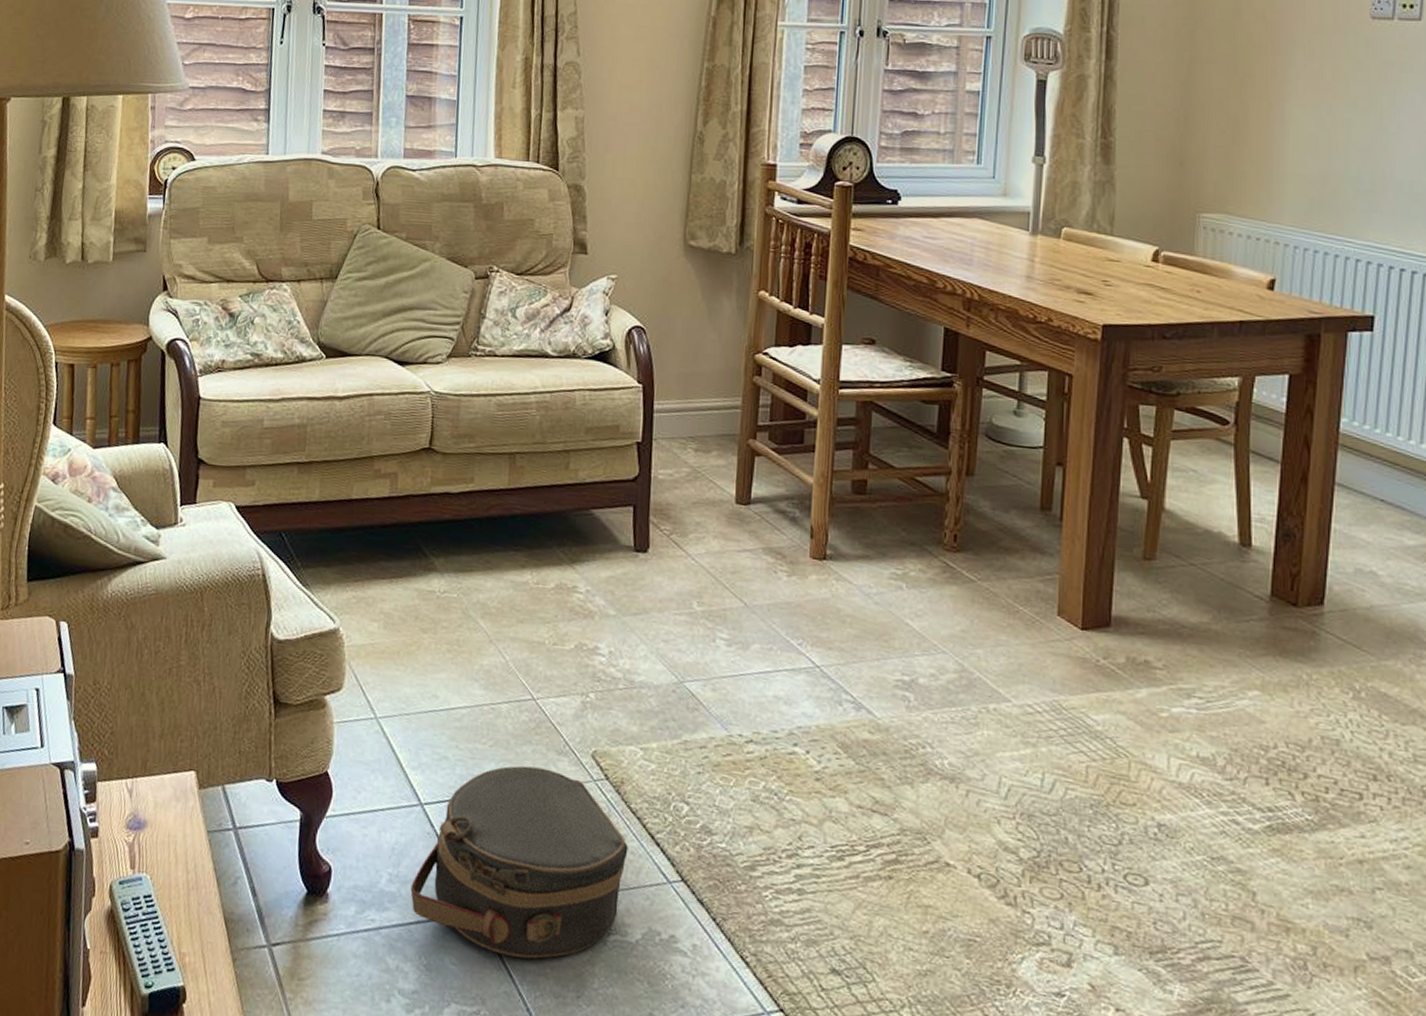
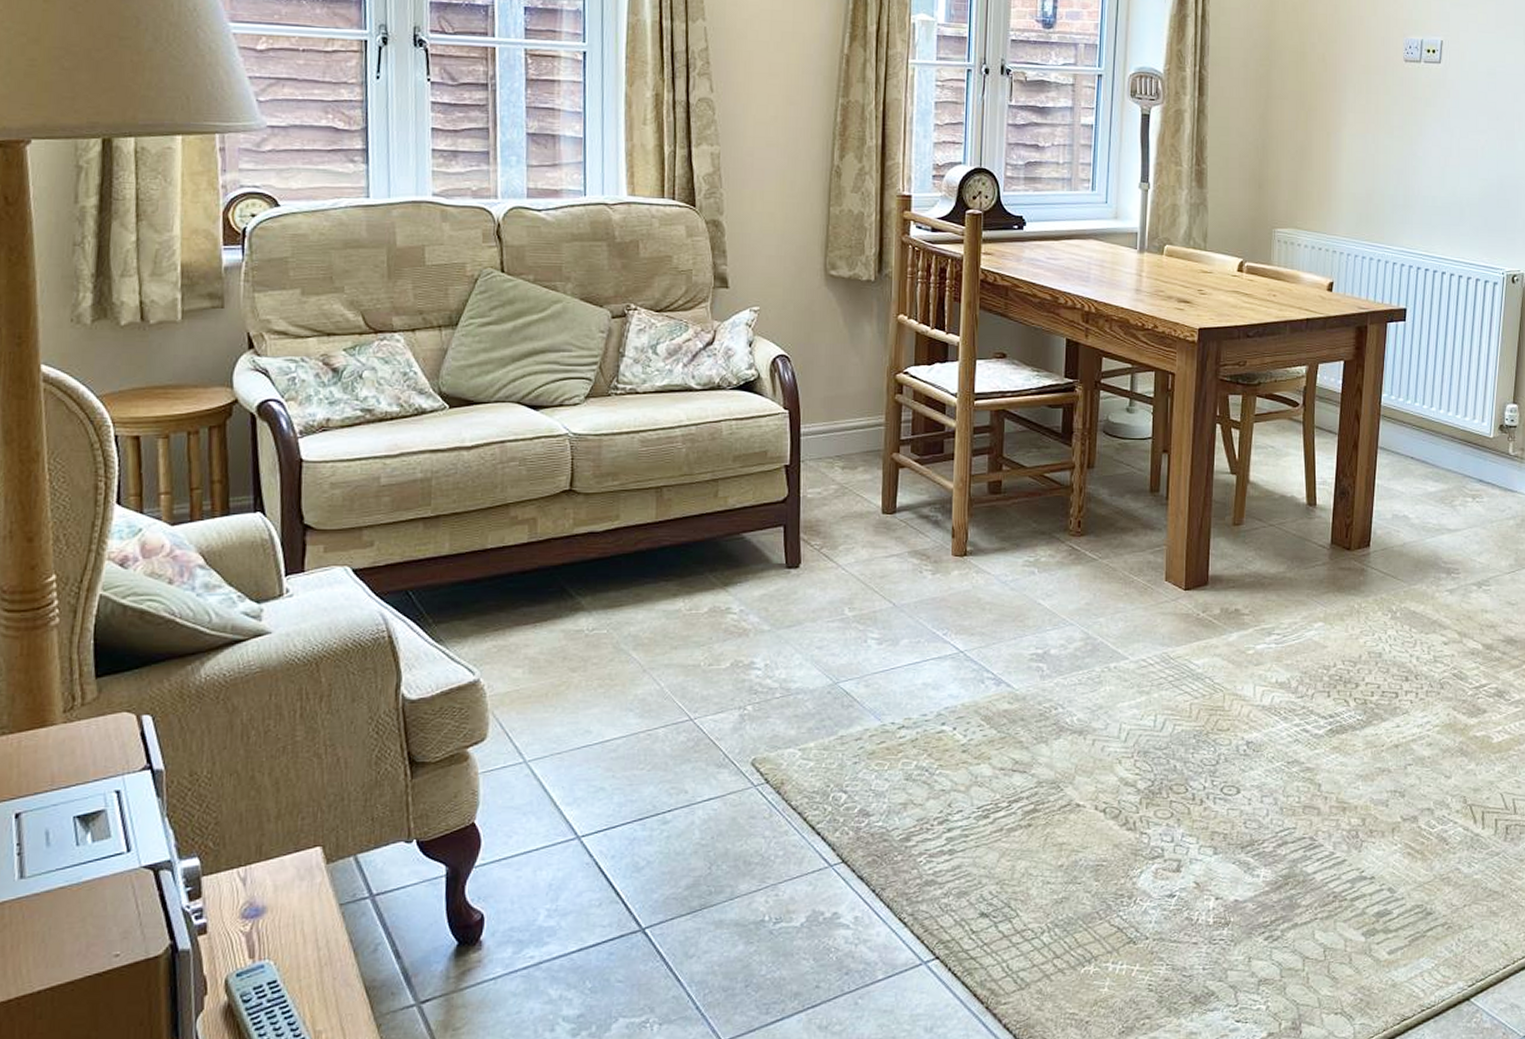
hat box: present [410,765,628,959] -> none [571,782,790,963]

